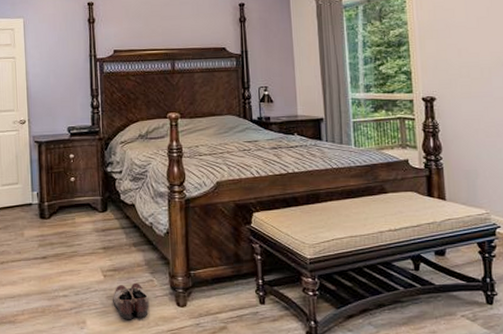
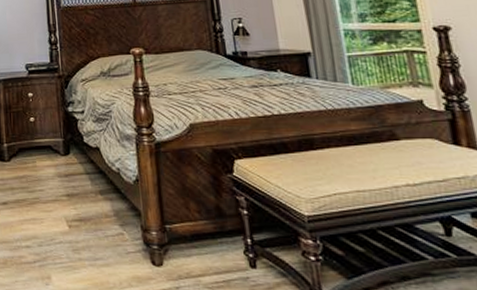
shoe: present [113,282,149,320] -> none [79,235,121,278]

